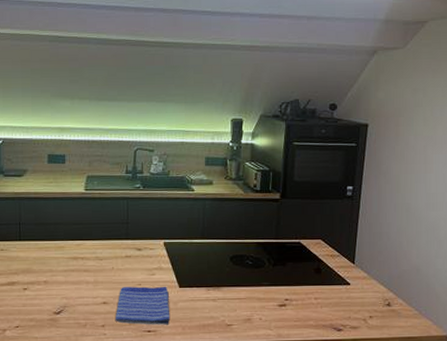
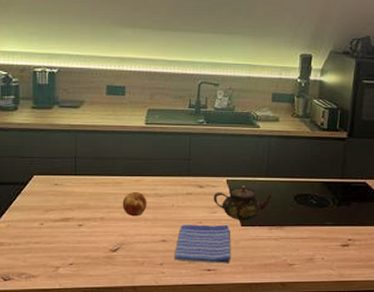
fruit: none [64,256,88,280] -> present [122,192,147,217]
teapot: none [151,248,209,282] -> present [213,185,273,221]

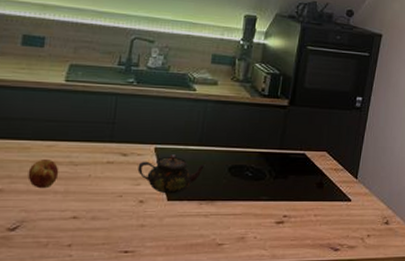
dish towel: present [174,224,231,264] -> none [85,198,154,245]

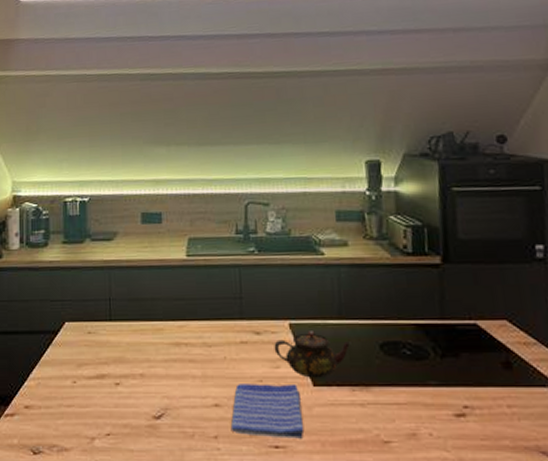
fruit: present [28,160,59,189] -> none [164,341,194,373]
dish towel: none [85,198,154,245] -> present [230,383,305,439]

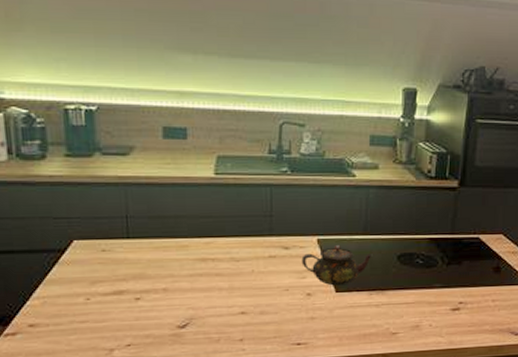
dish towel: present [230,383,305,439] -> none [256,291,325,337]

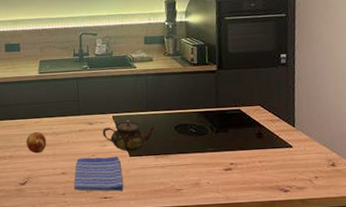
fruit: none [190,257,221,286] -> present [26,132,47,154]
dish towel: none [256,291,325,337] -> present [73,156,124,192]

